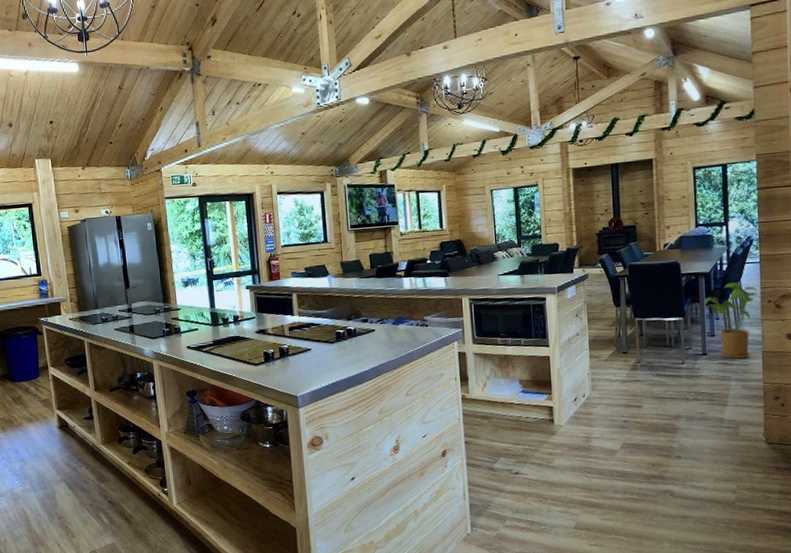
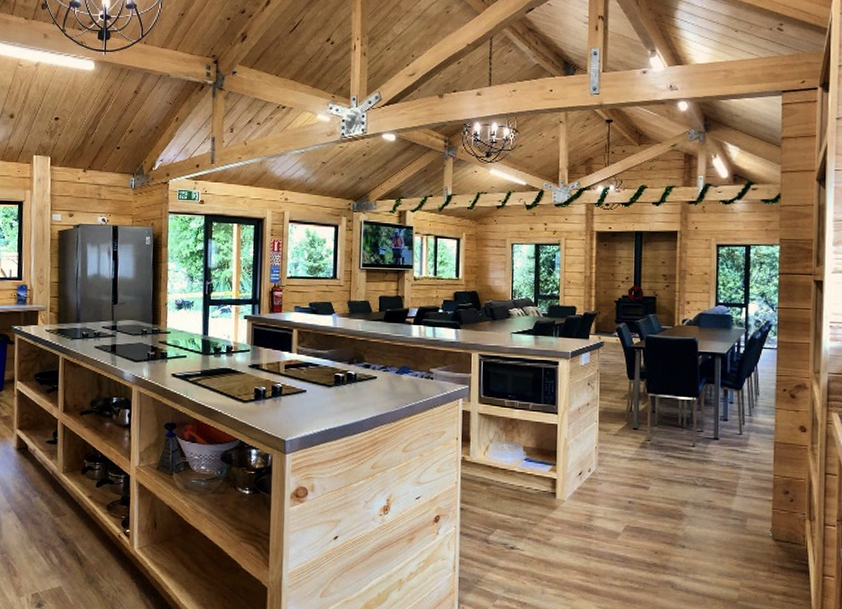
house plant: present [704,282,757,359] -> none [719,366,773,447]

